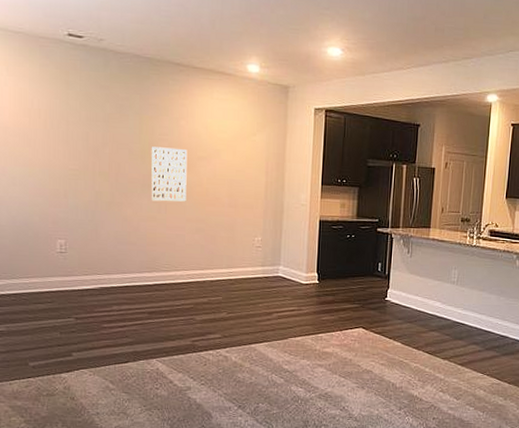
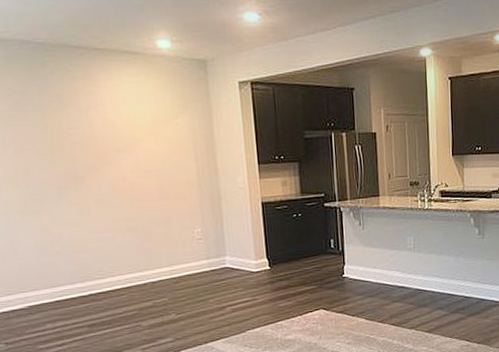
wall art: present [150,146,188,202] -> none [60,142,111,204]

